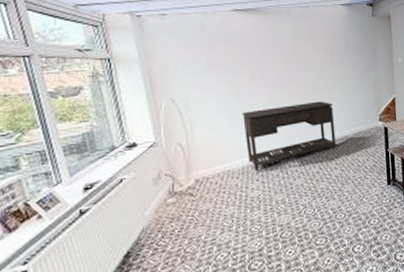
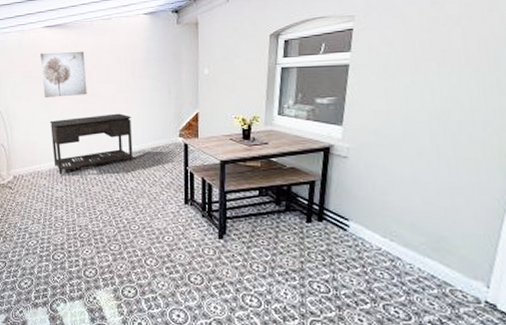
wall art: none [229,37,285,87] -> present [40,52,87,97]

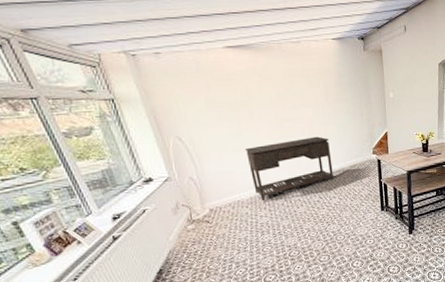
wall art: present [40,52,87,97] -> none [225,75,283,124]

